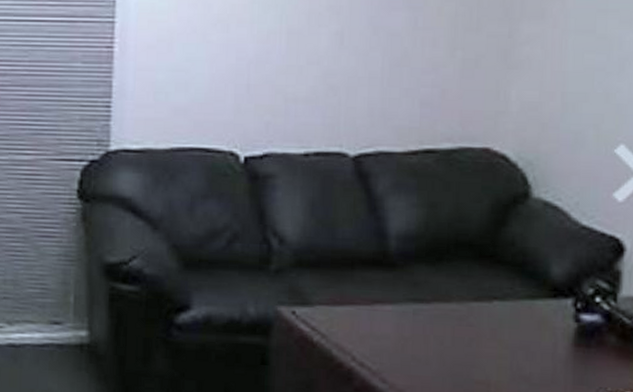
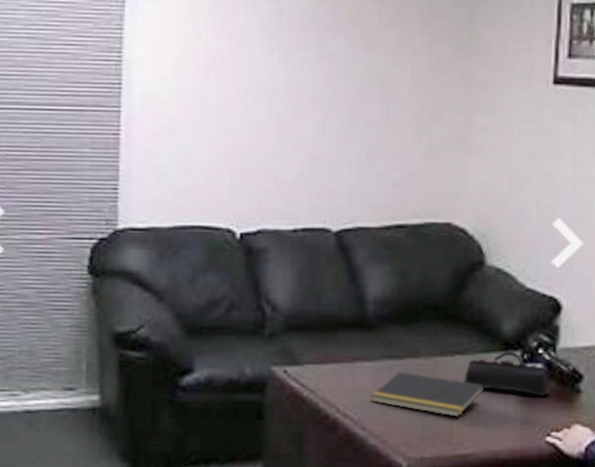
notepad: none [392,318,528,372] -> present [370,372,484,417]
pencil case: none [503,298,608,353] -> present [464,351,549,396]

